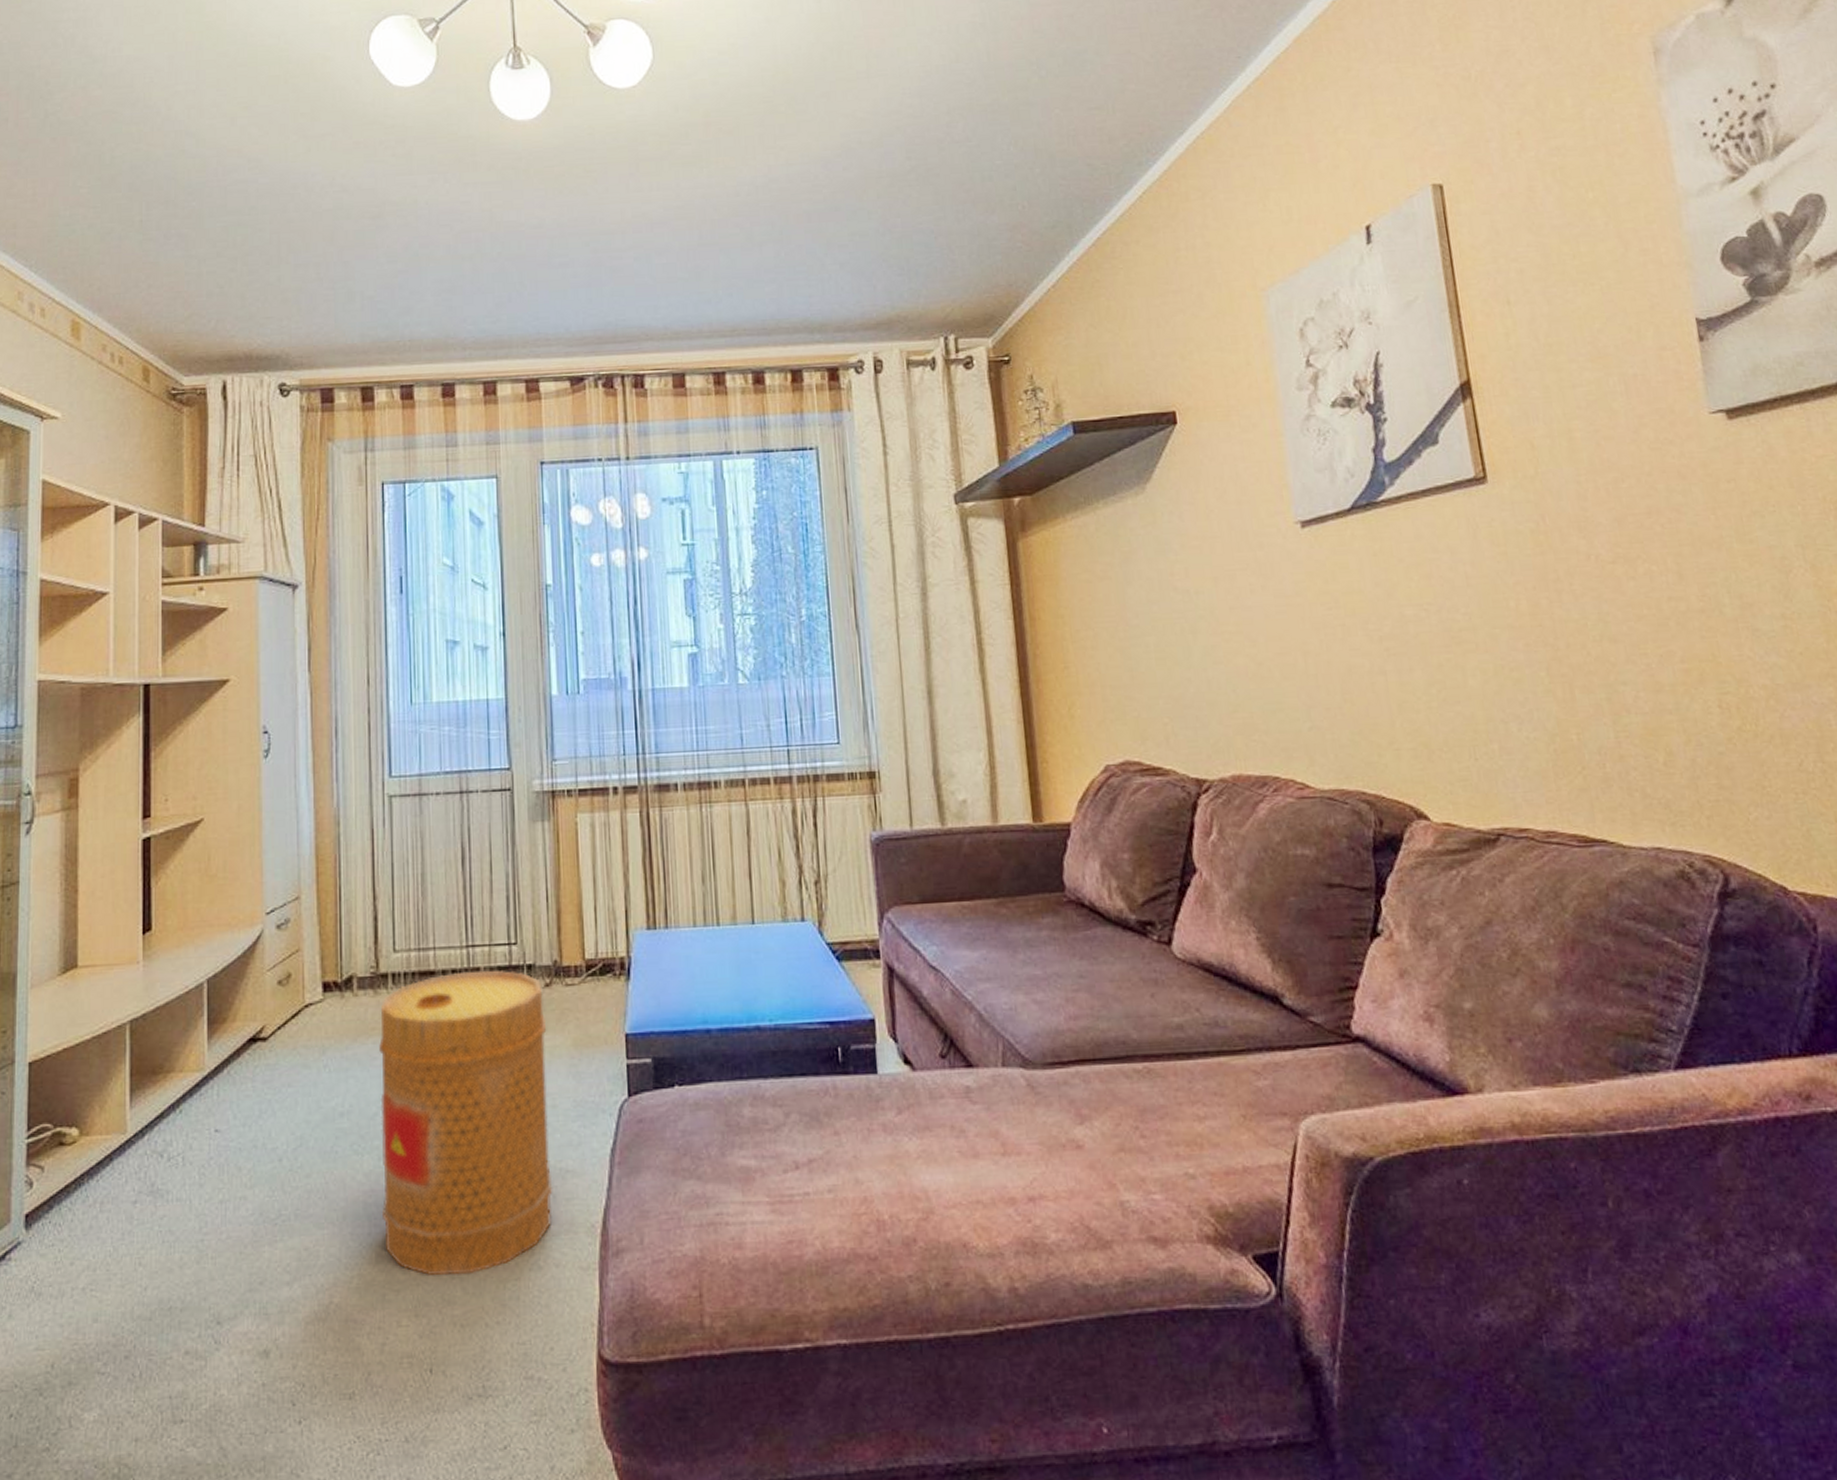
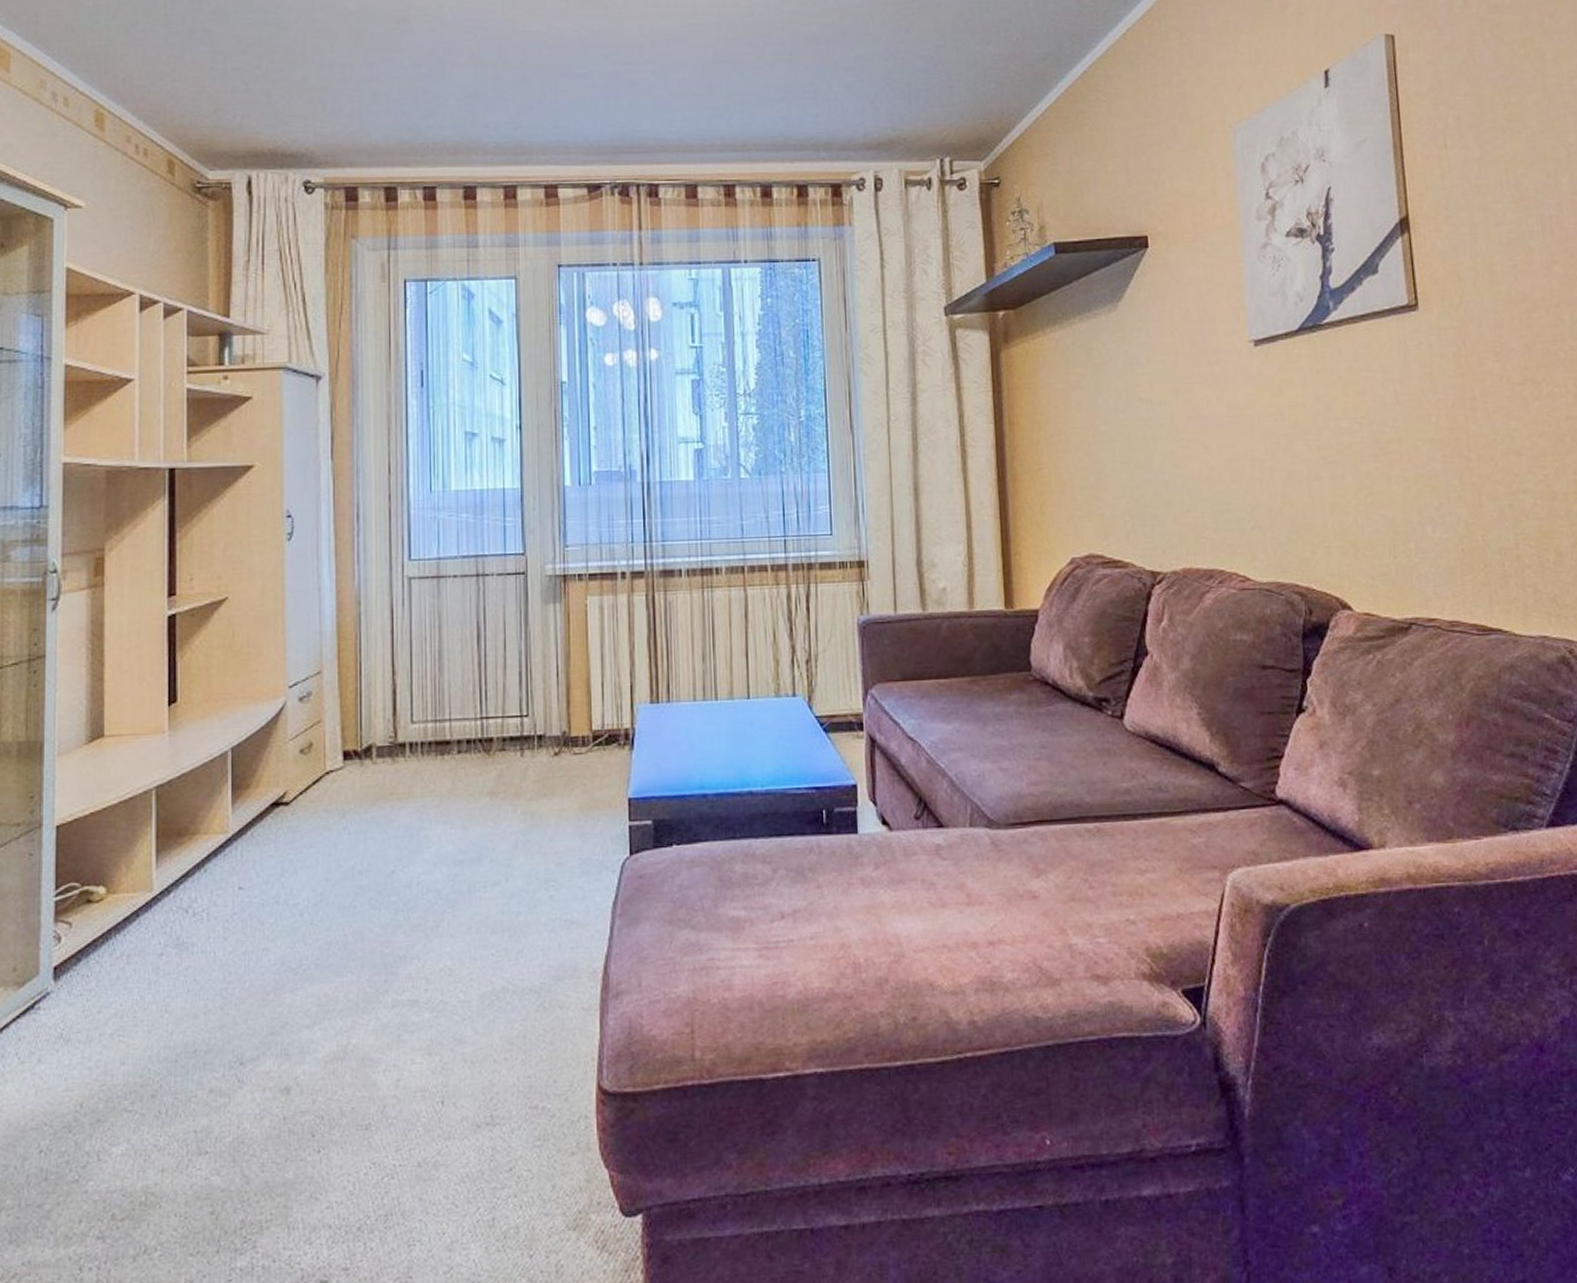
basket: present [379,970,553,1276] -> none [397,740,559,1018]

